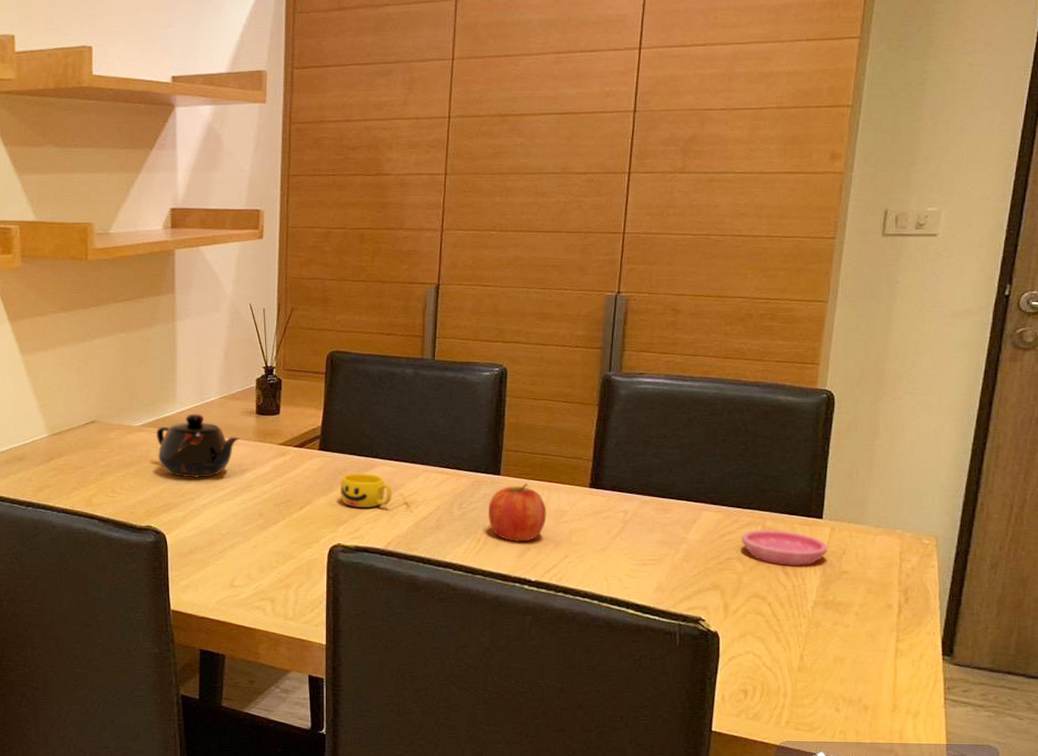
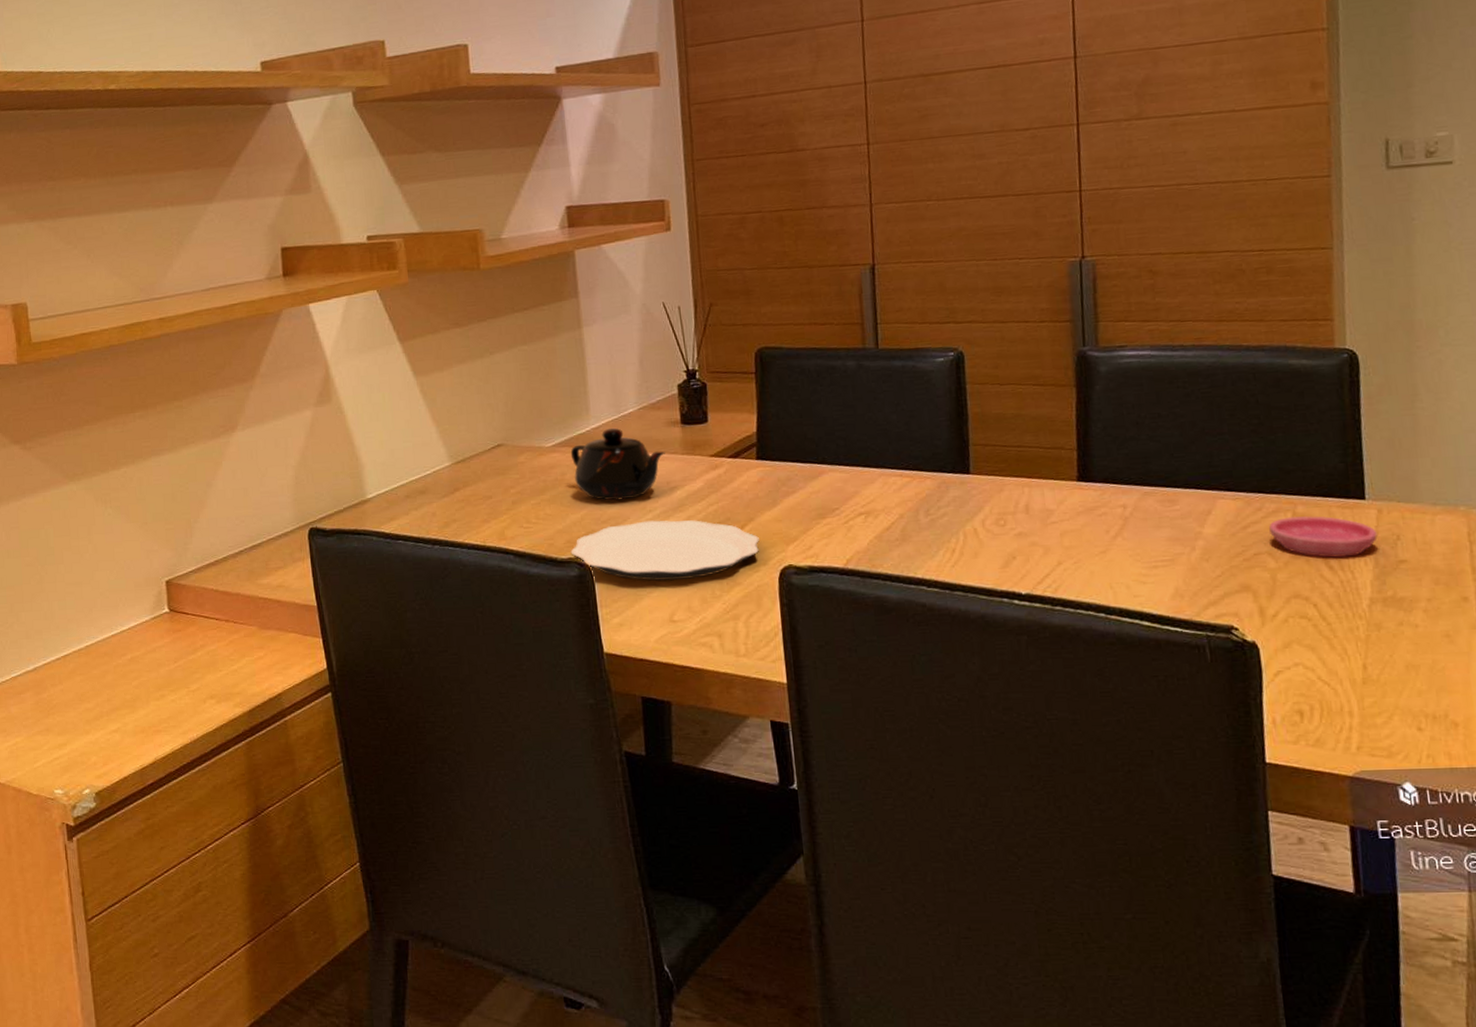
plate: none [149,497,314,551] -> present [570,520,759,581]
cup: present [340,474,392,507] -> none [784,482,847,522]
fruit: present [489,484,547,542] -> none [960,481,1031,550]

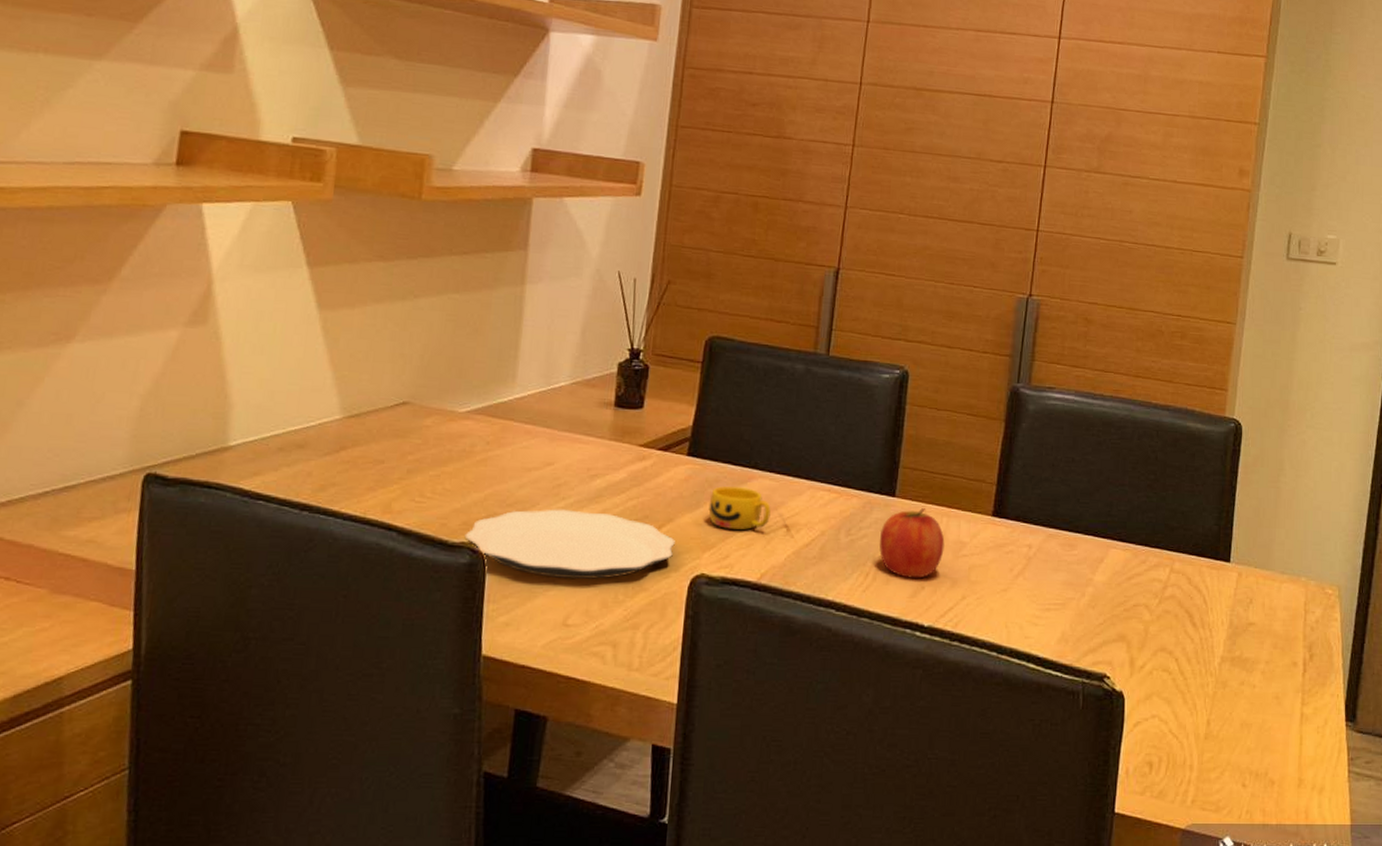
teapot: present [570,427,665,501] -> none [485,400,592,483]
cup: none [784,482,847,522] -> present [708,486,771,530]
fruit: none [960,481,1031,550] -> present [879,508,945,579]
saucer: present [1269,516,1378,559] -> none [1149,571,1235,617]

